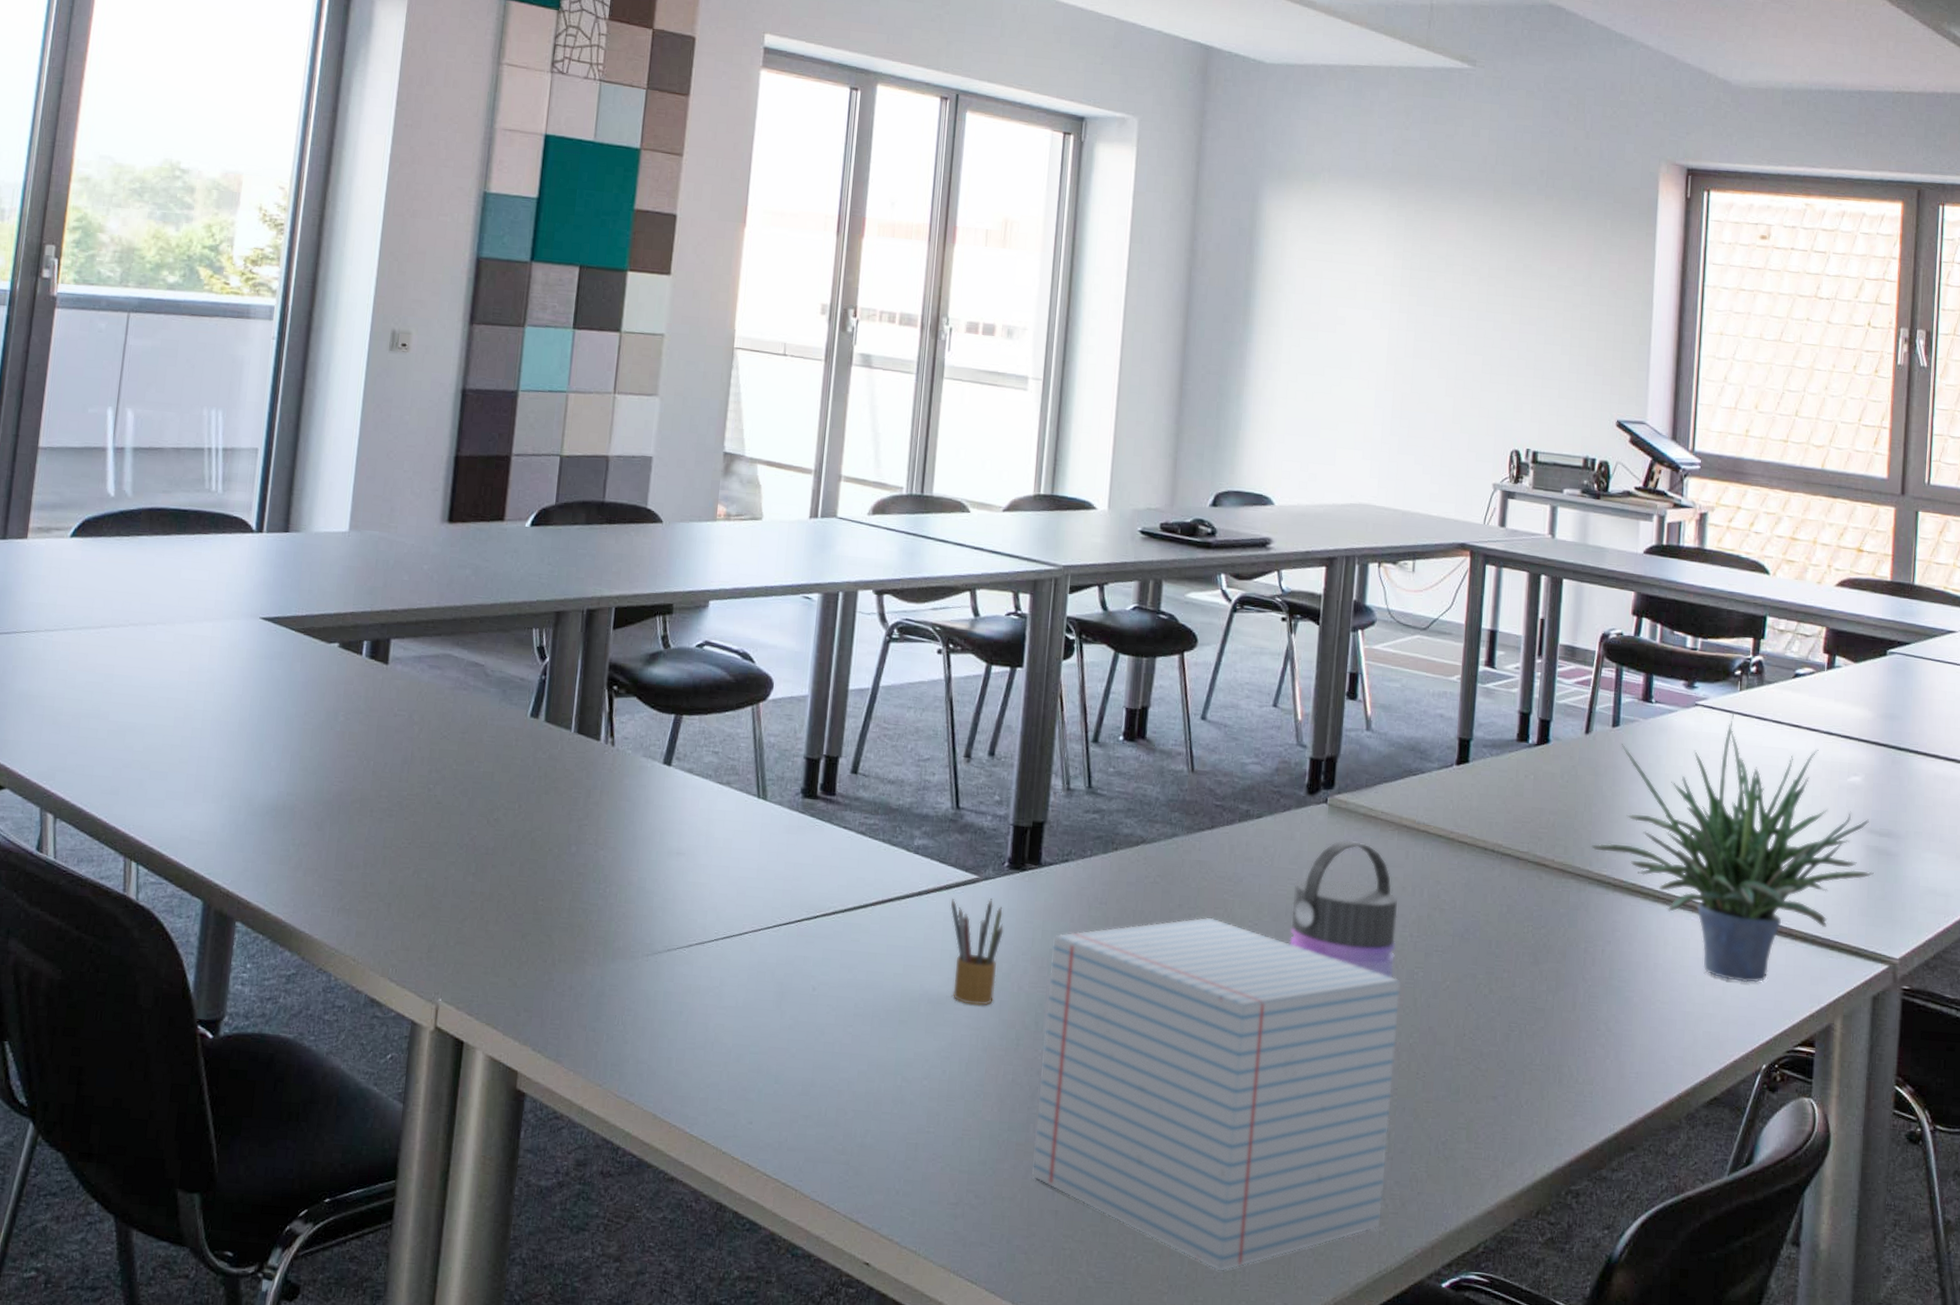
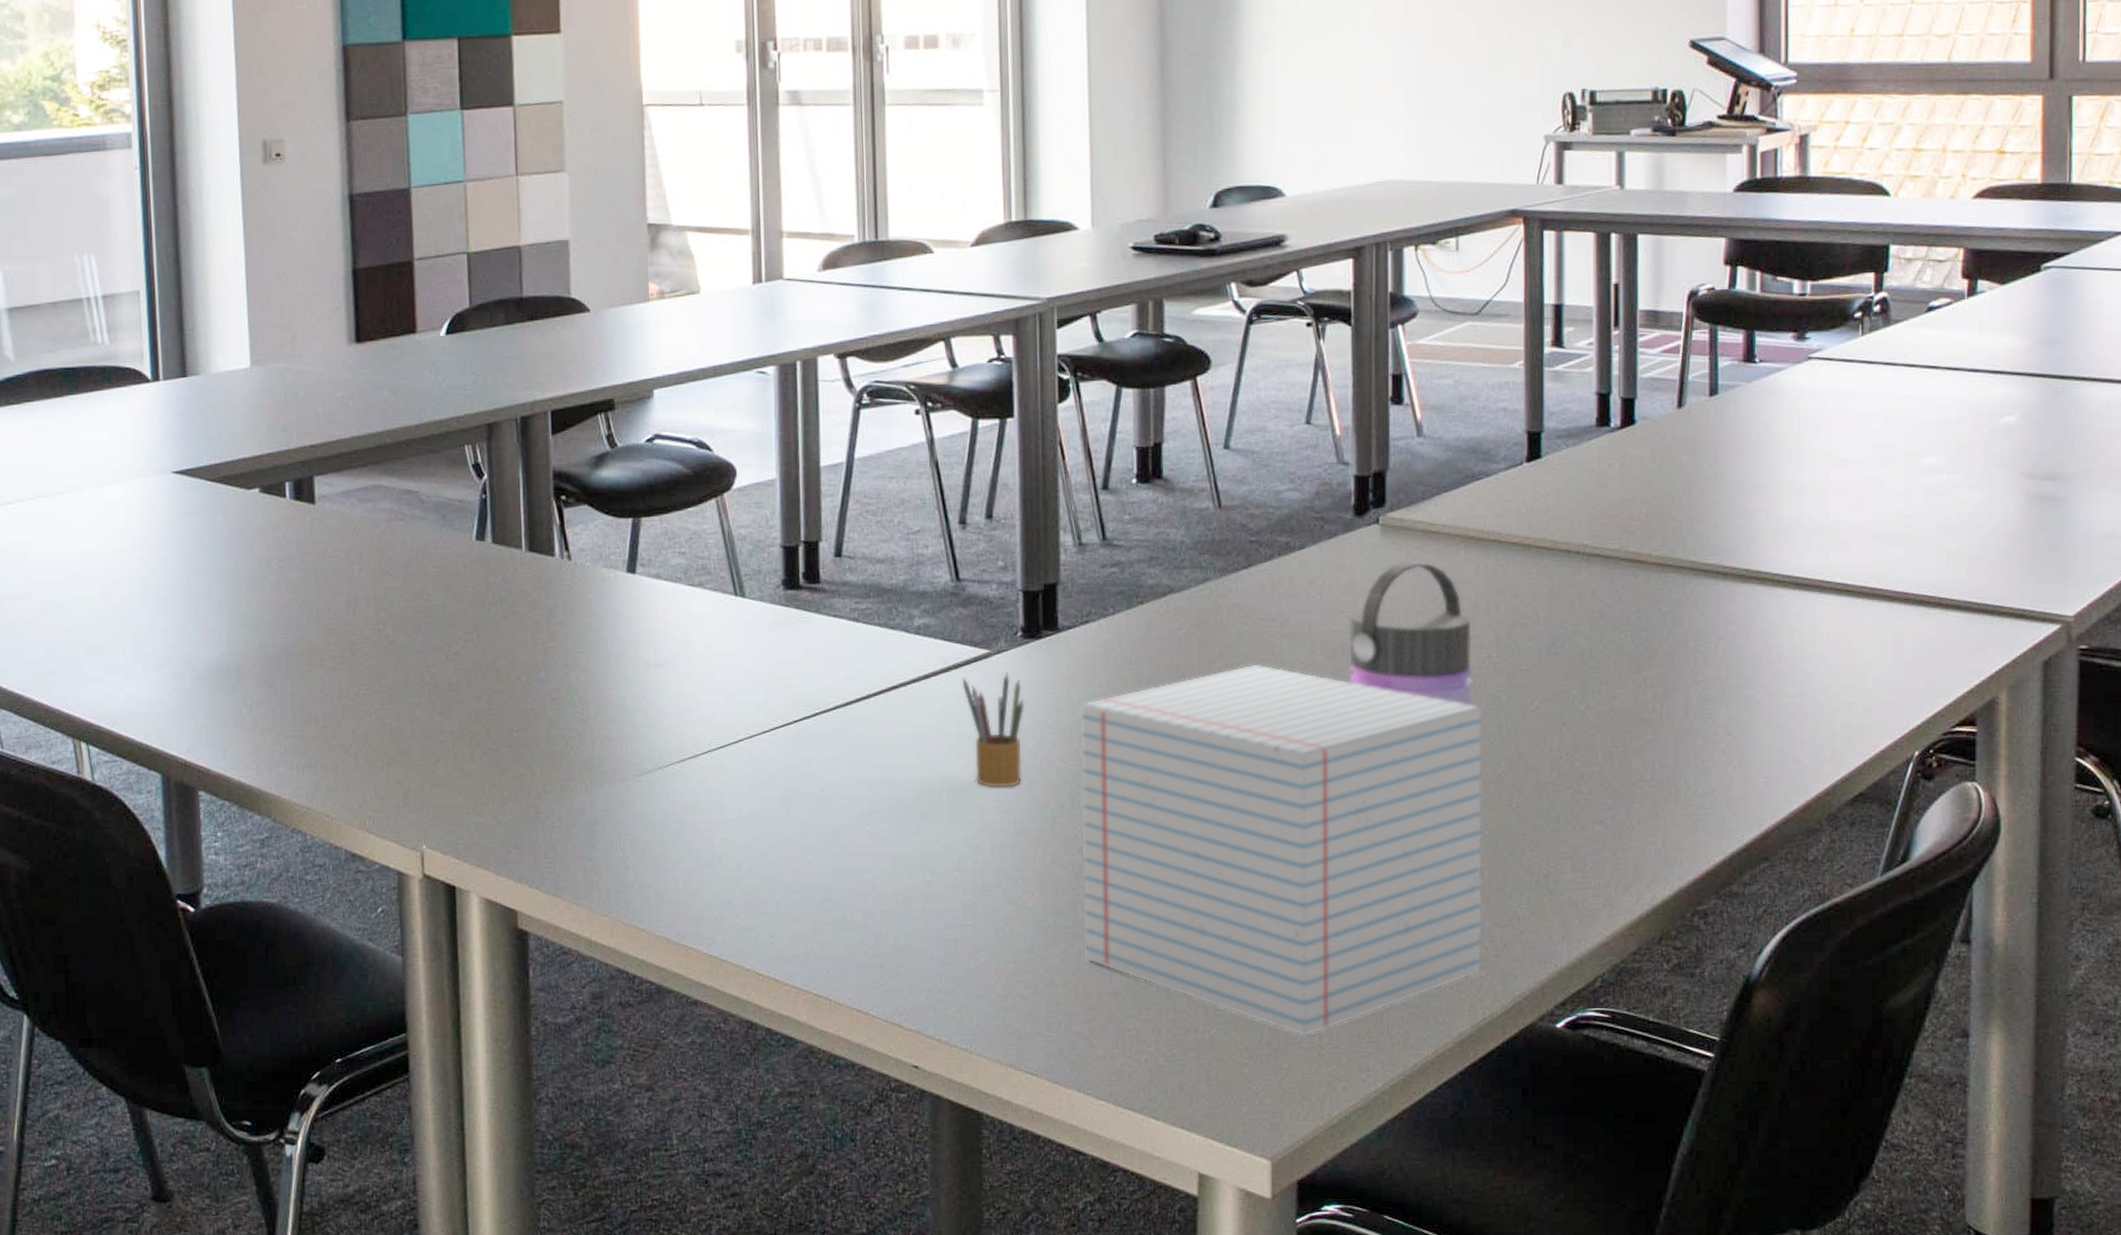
potted plant: present [1590,713,1874,983] -> none [1693,362,2038,664]

